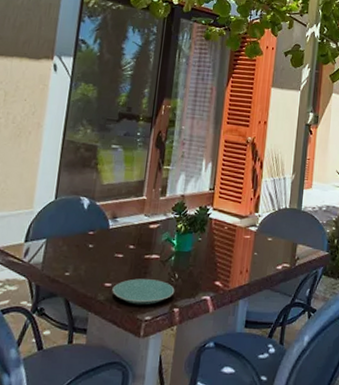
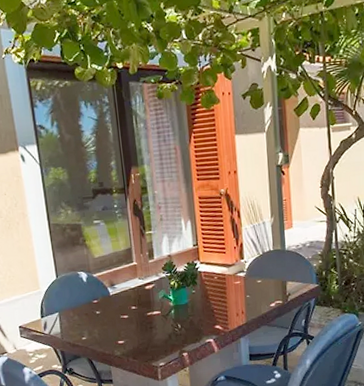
plate: present [112,278,175,305] -> none [125,332,181,355]

